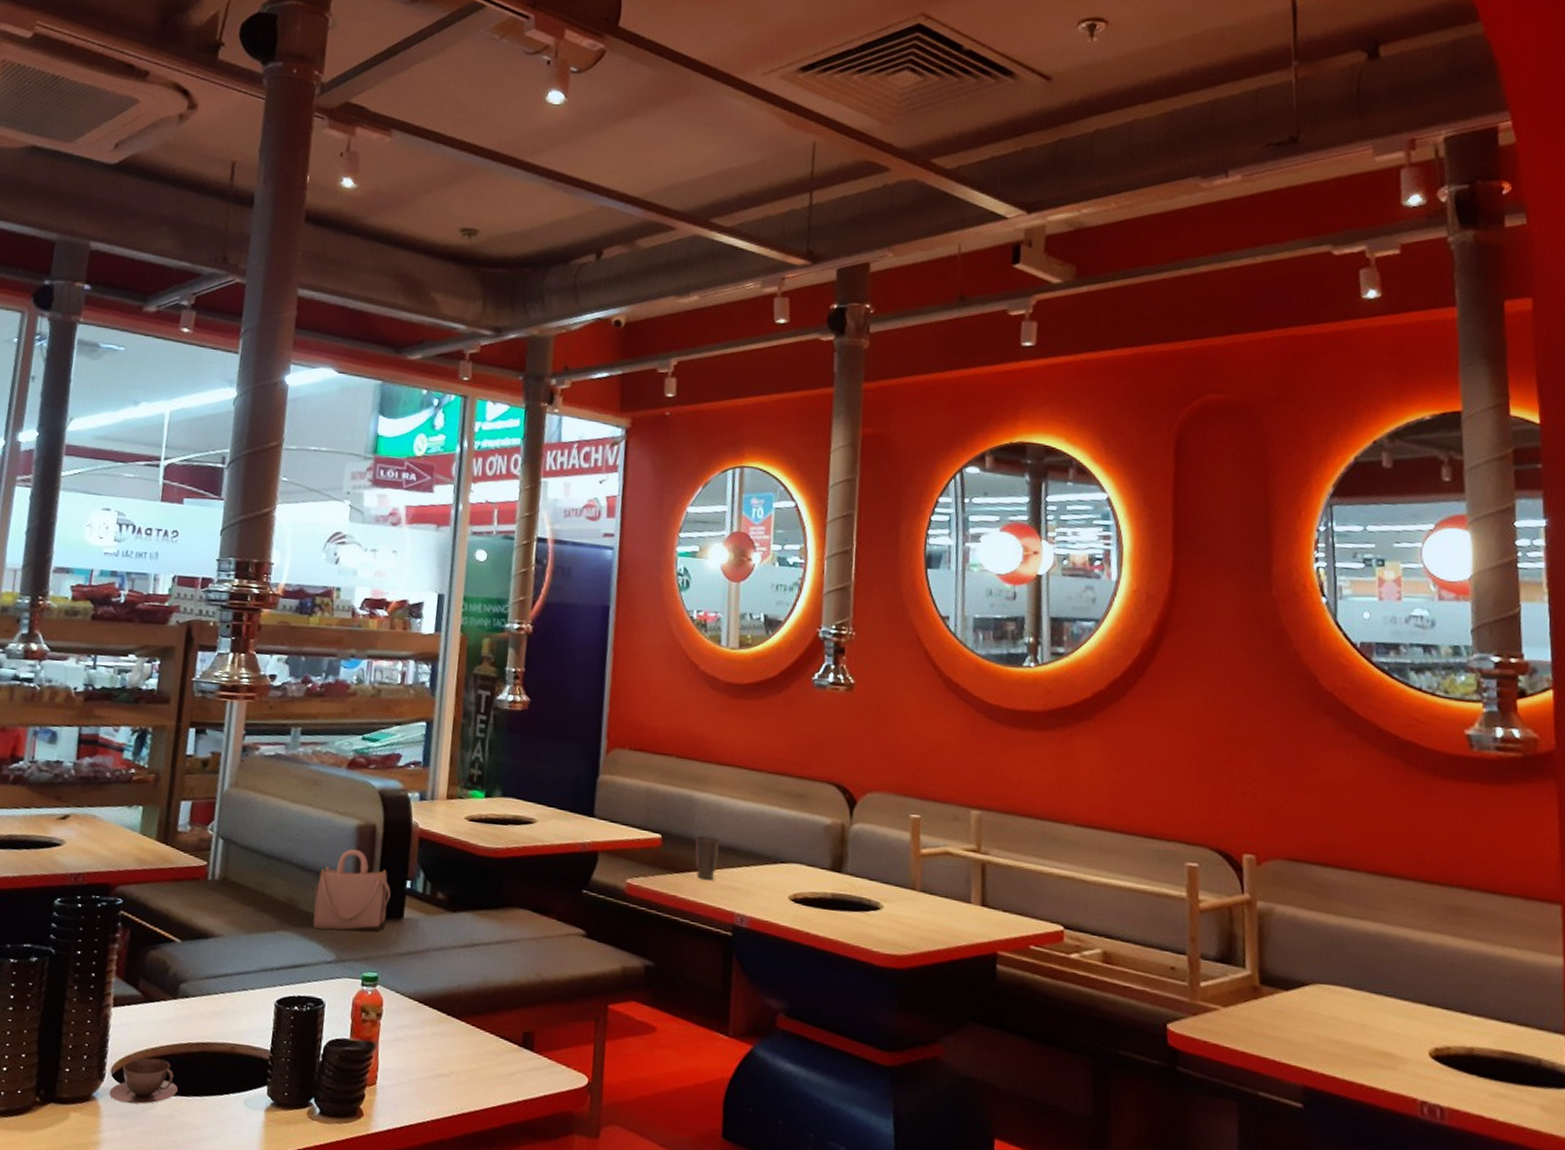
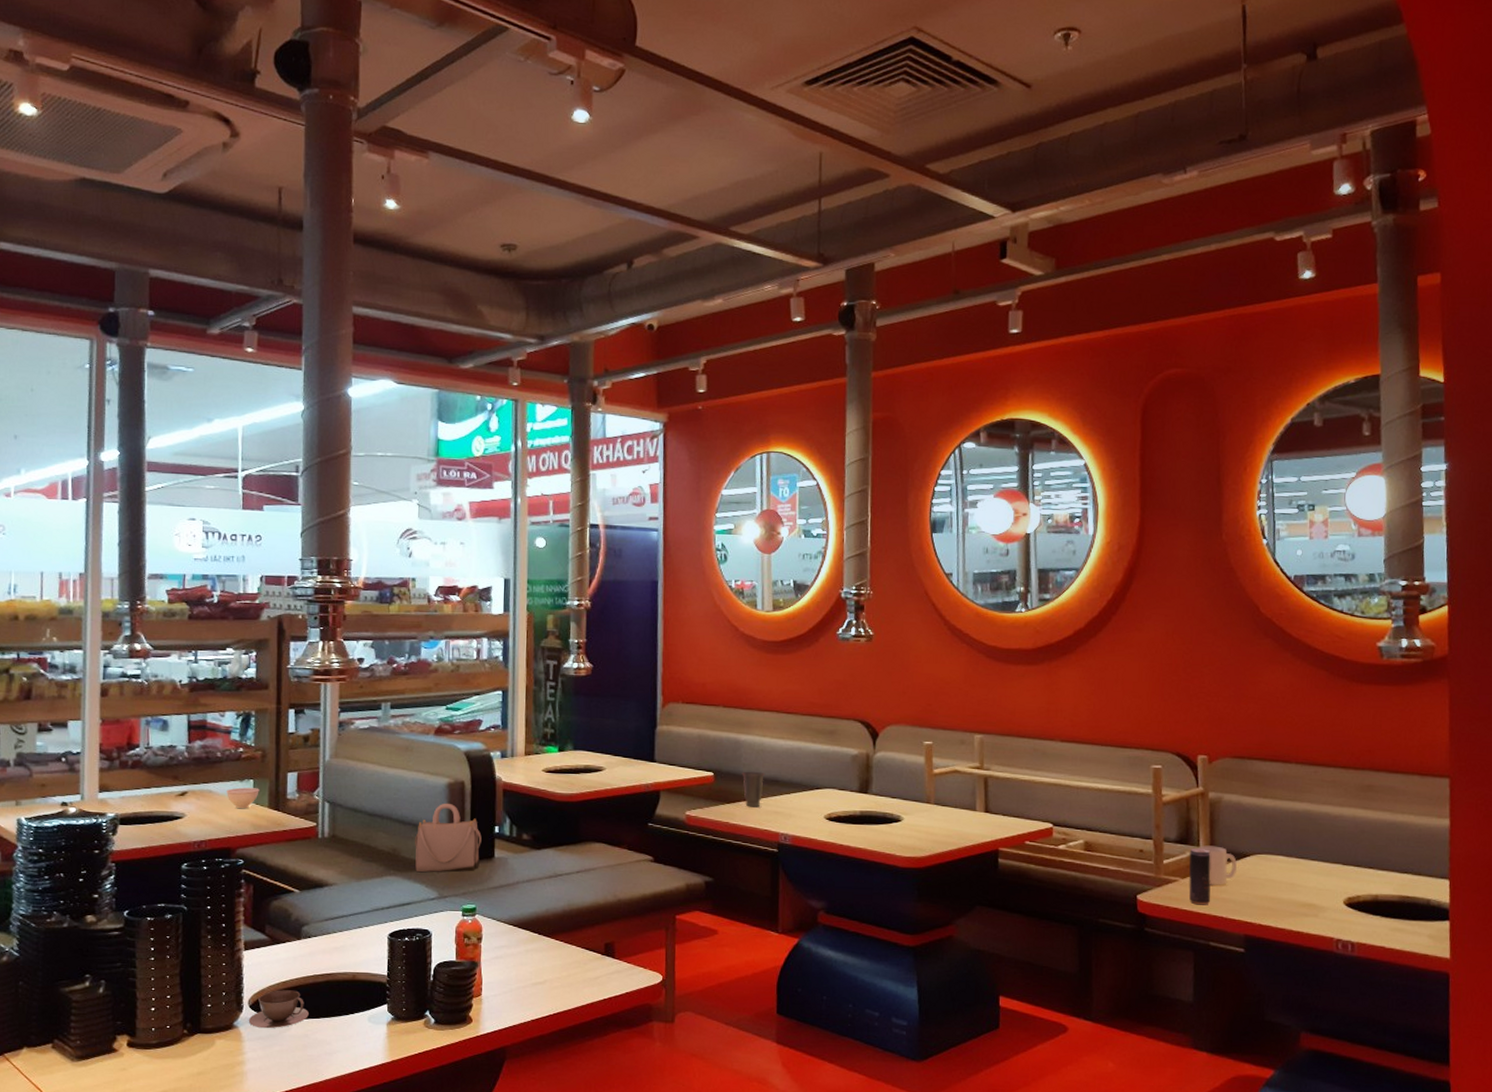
bowl: none [112,814,148,840] -> present [227,787,259,809]
beer can: none [1232,969,1260,1044] -> present [1188,847,1211,905]
cup: none [1243,967,1292,1020] -> present [1198,845,1237,886]

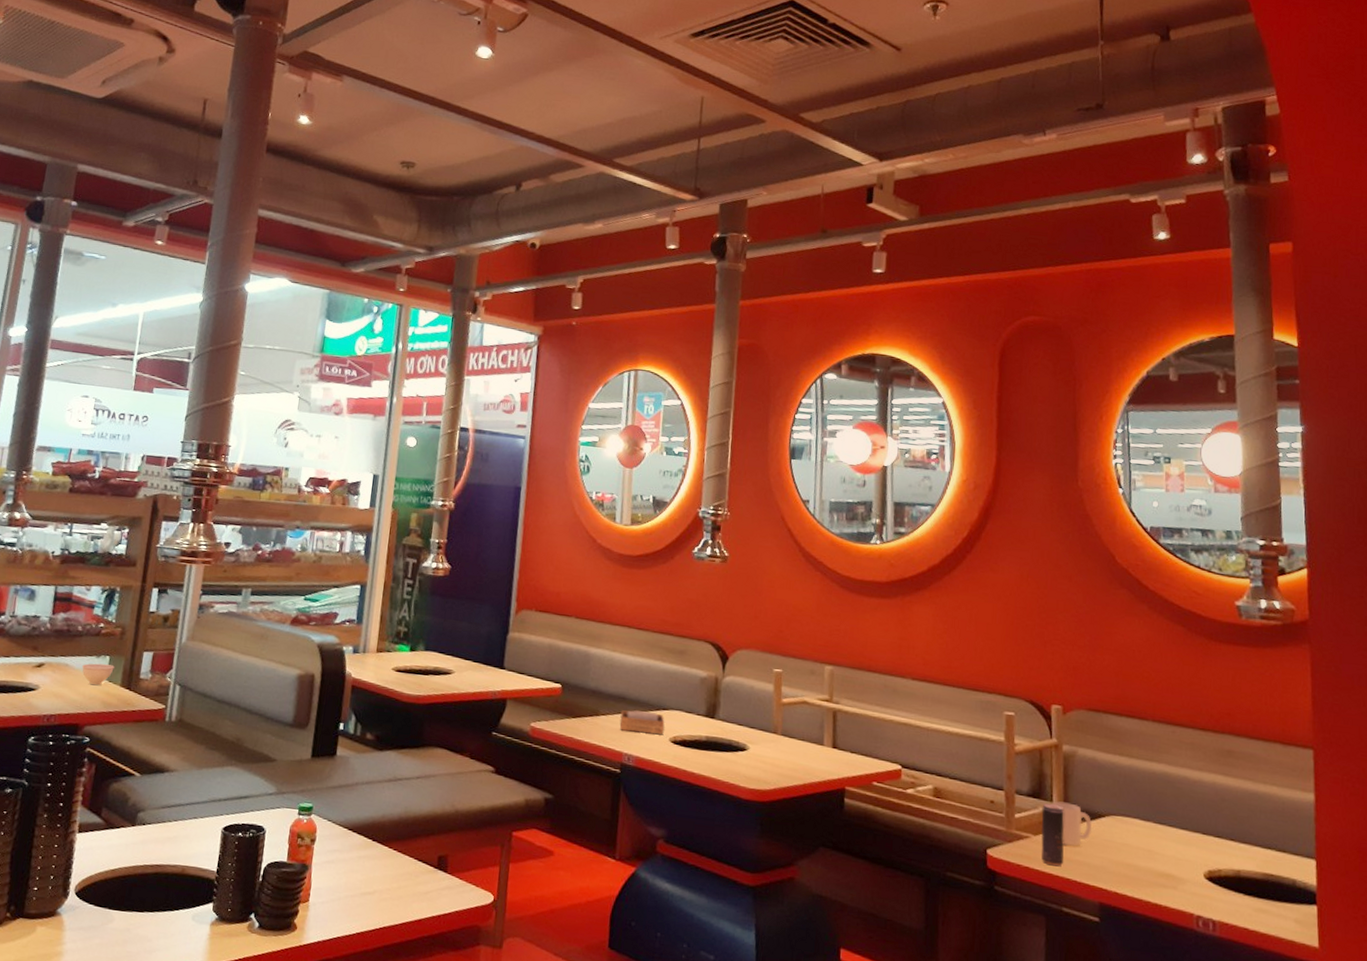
teacup: present [248,990,309,1029] -> none [72,878,134,919]
handbag: present [415,803,482,873] -> none [257,695,326,769]
cup: present [741,771,766,808] -> none [589,686,613,724]
napkin holder: none [774,792,819,813] -> present [620,710,665,735]

